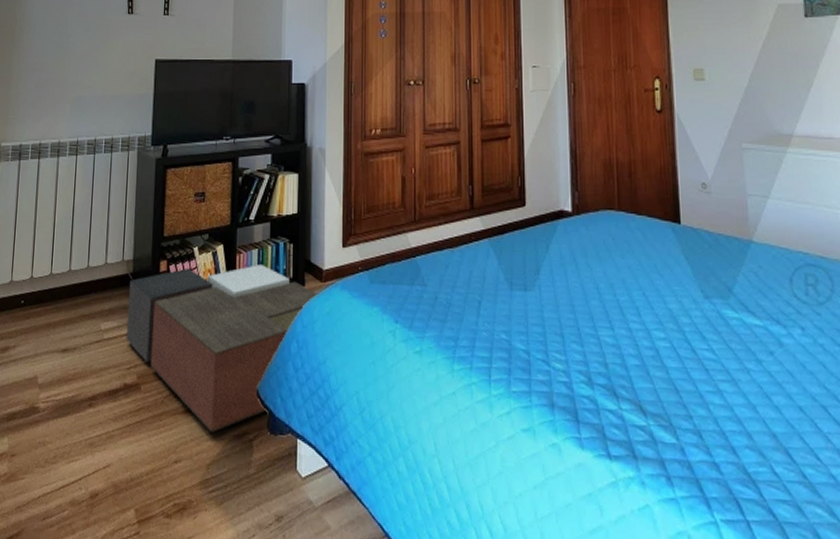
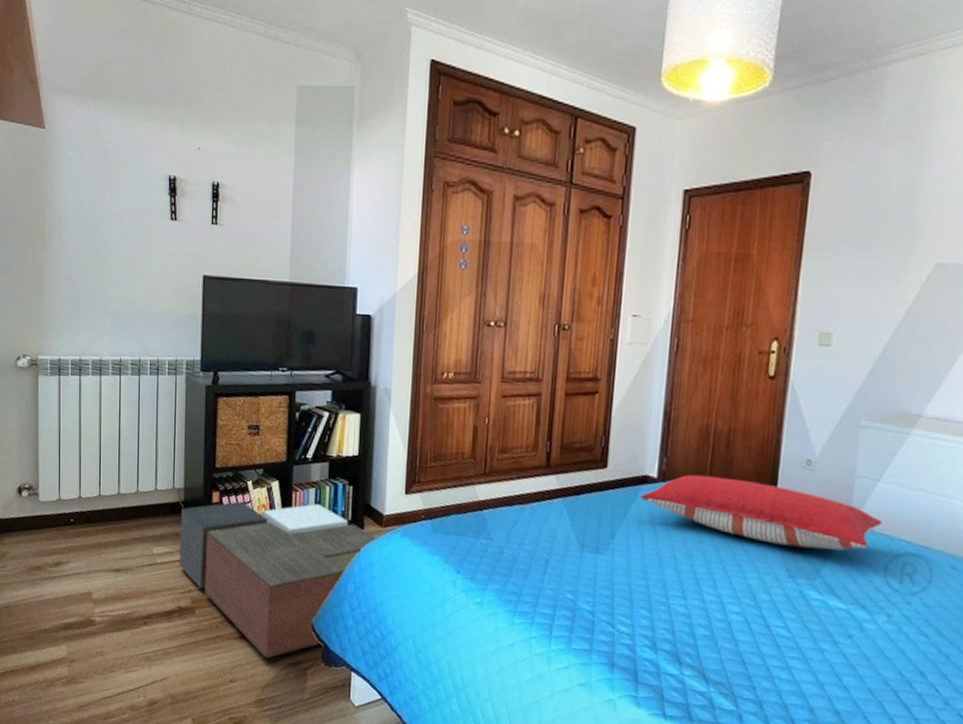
pillow: none [558,205,780,268] -> present [639,474,883,551]

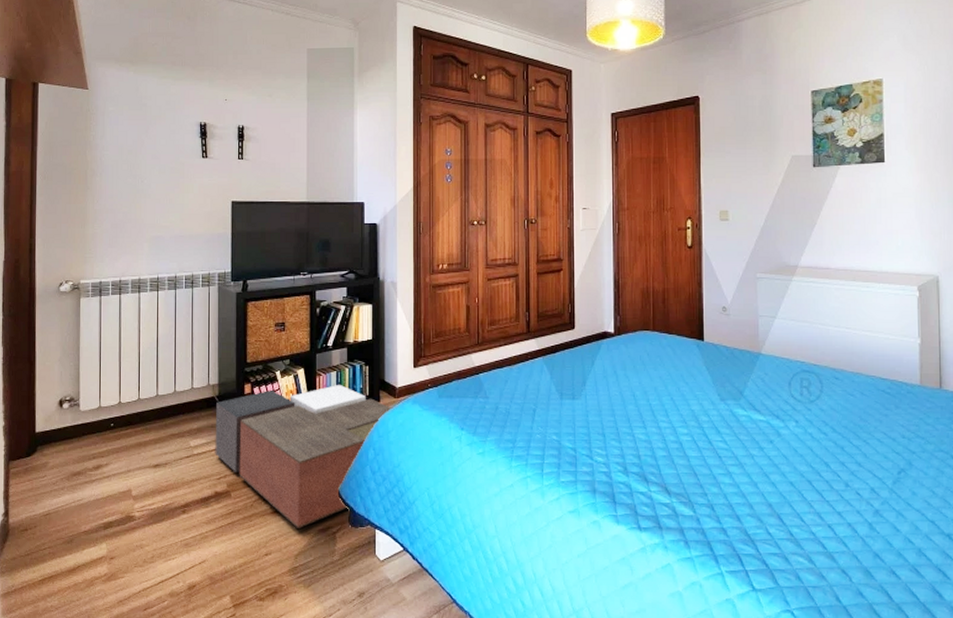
pillow: present [639,474,883,551] -> none [602,327,783,376]

